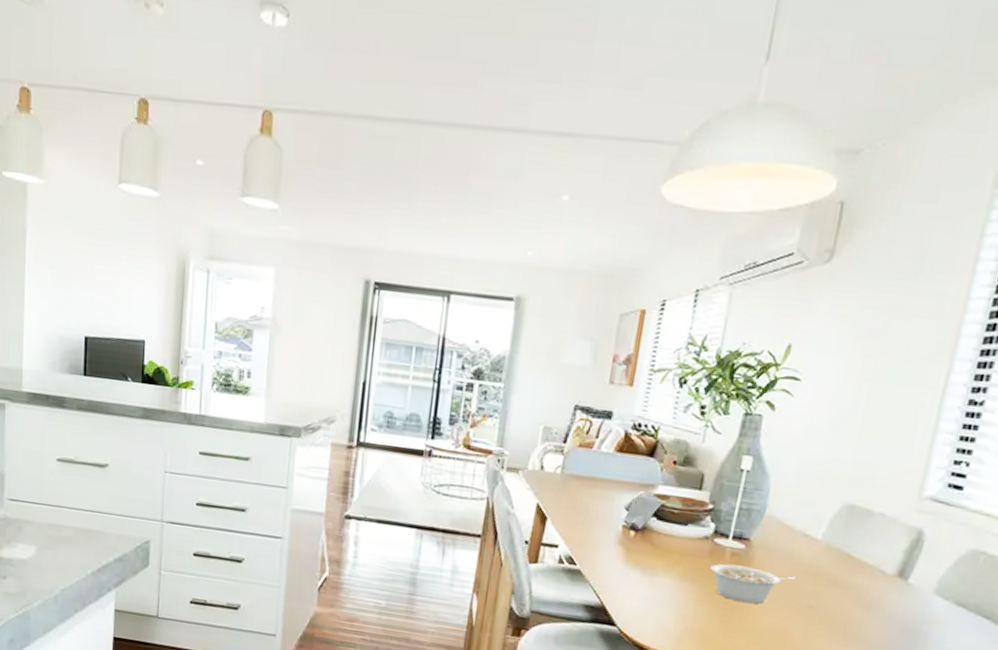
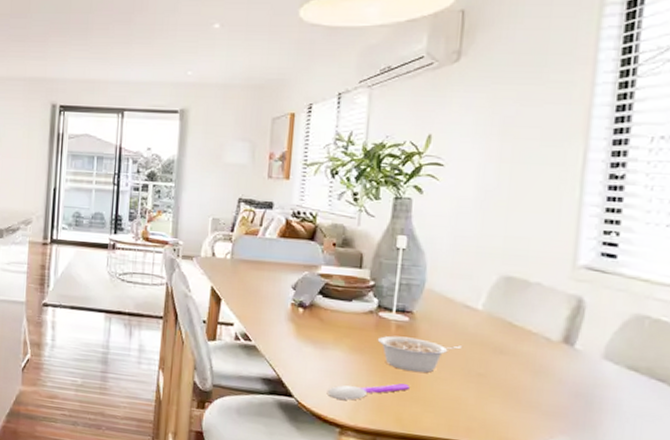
spoon: none [652,614,738,631] -> present [328,383,410,400]

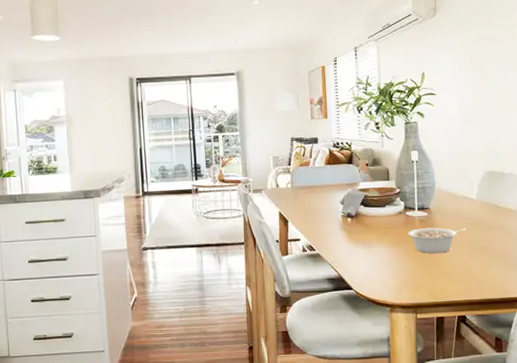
spoon: present [328,383,410,400] -> none [377,264,435,285]

